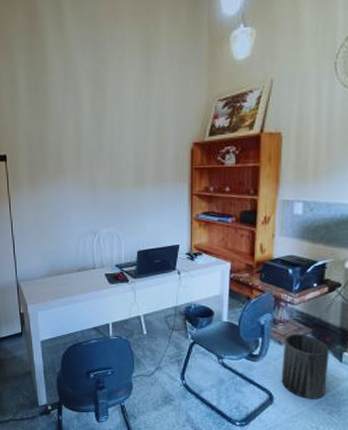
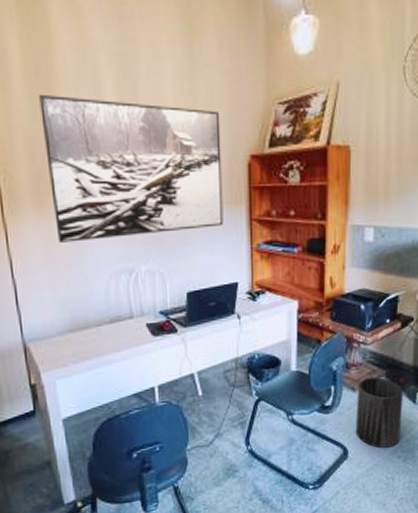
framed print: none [37,103,169,210] -> present [39,95,224,243]

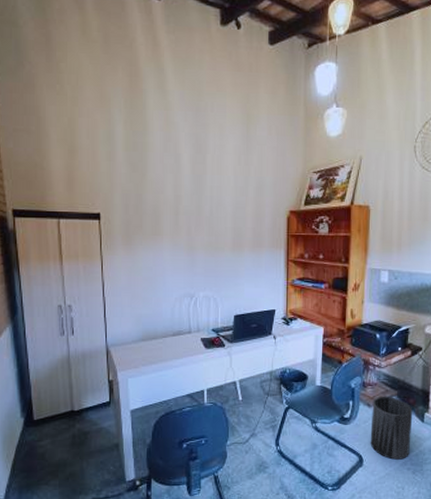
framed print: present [39,95,224,243] -> none [135,164,267,272]

